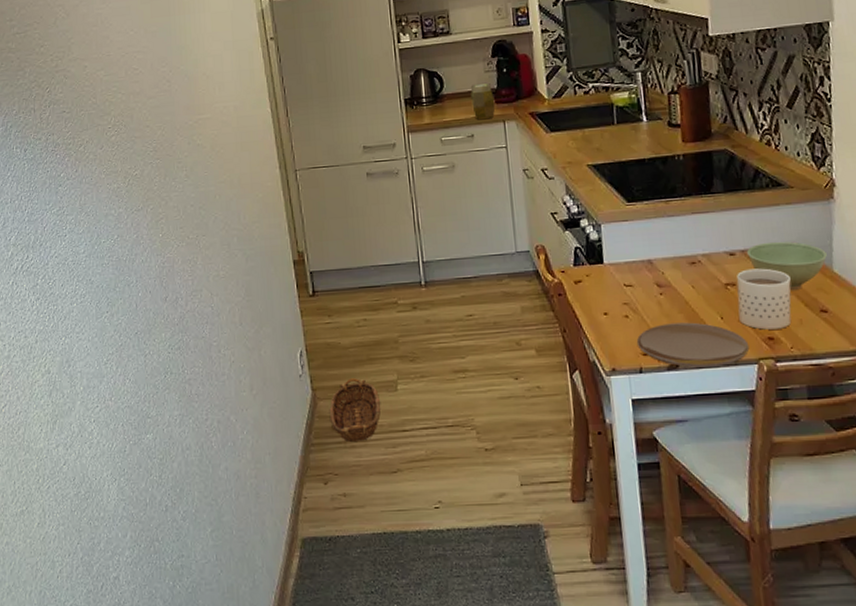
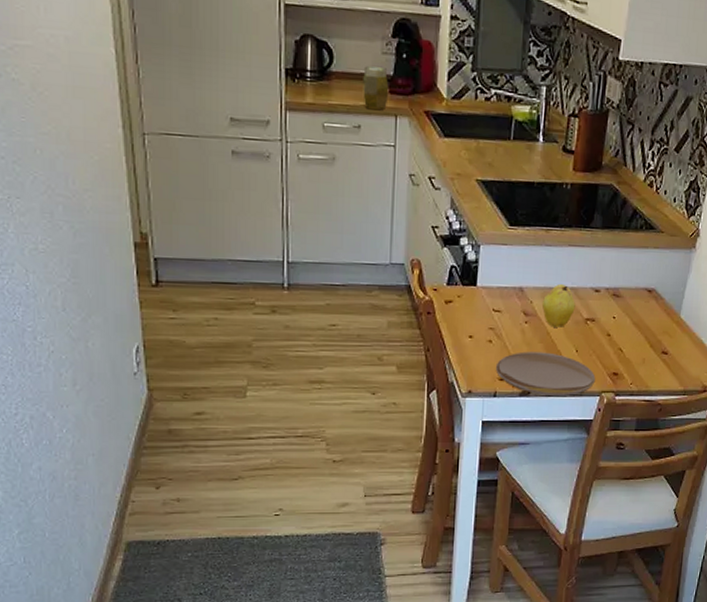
basket: present [329,378,381,443] -> none [167,381,227,448]
fruit: none [674,251,712,296] -> present [541,283,575,327]
mug: present [736,268,792,330] -> none [591,307,643,366]
bowl: present [747,241,827,291] -> none [611,283,678,332]

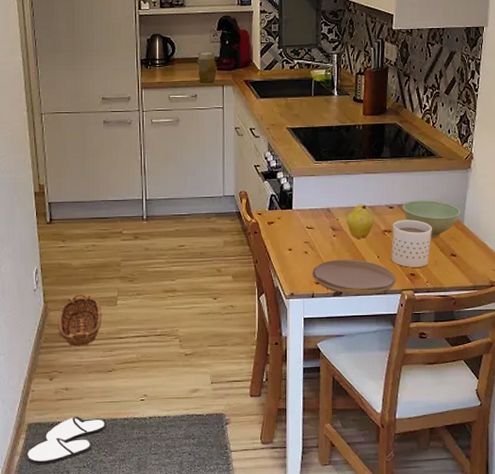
slippers: none [123,534,230,591] -> present [25,416,107,464]
basket: none [167,381,227,448] -> present [58,294,102,347]
mug: none [591,307,643,366] -> present [390,220,432,268]
bowl: none [611,283,678,332] -> present [403,199,460,239]

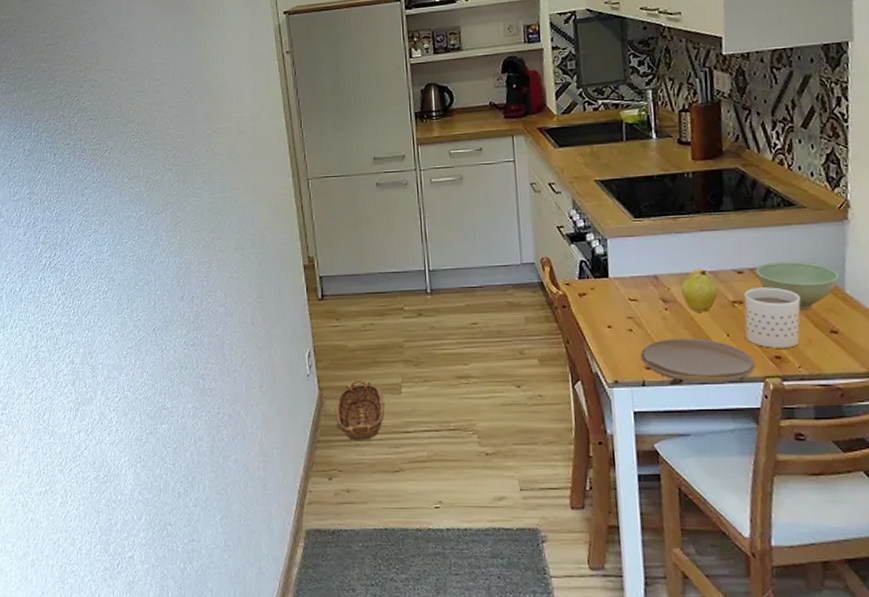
slippers: present [25,416,107,464] -> none [304,524,396,579]
jar: present [196,51,217,83] -> none [479,97,504,134]

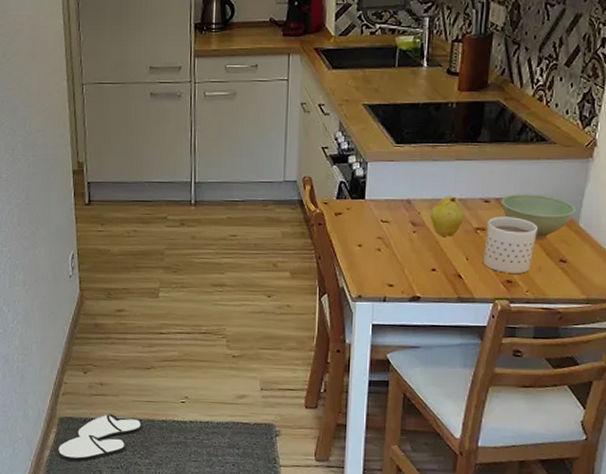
slippers: none [304,524,396,579] -> present [56,414,143,461]
basket: present [335,380,385,442] -> none [94,283,142,340]
plate: present [640,338,756,383] -> none [384,259,488,302]

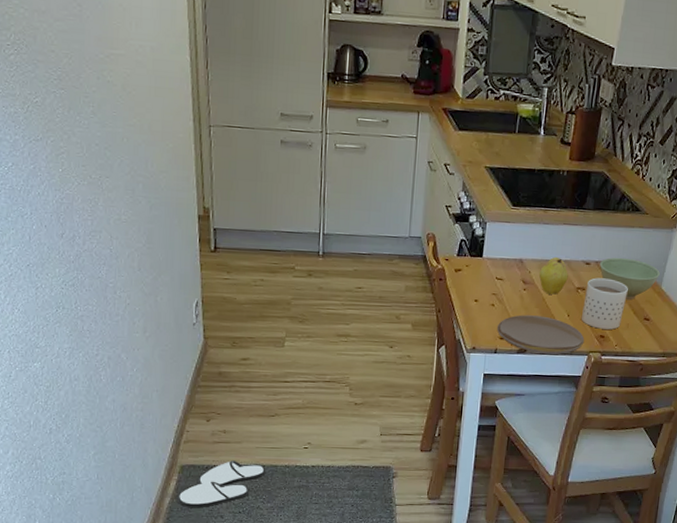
plate: none [384,259,488,302] -> present [497,315,585,355]

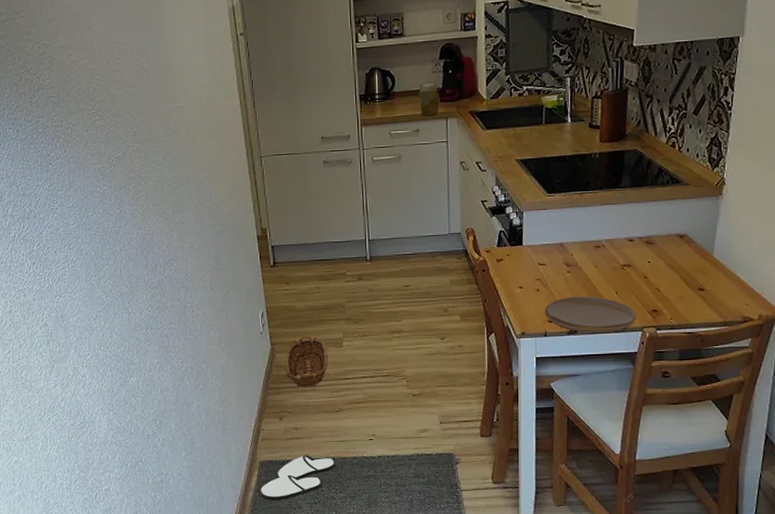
basket: none [218,331,268,388] -> present [285,336,329,388]
jar: none [390,70,414,108] -> present [418,82,440,117]
fruit: present [538,256,568,295] -> none [581,237,612,274]
mug: present [581,278,628,330] -> none [630,253,677,304]
bowl: present [600,257,660,300] -> none [644,230,710,272]

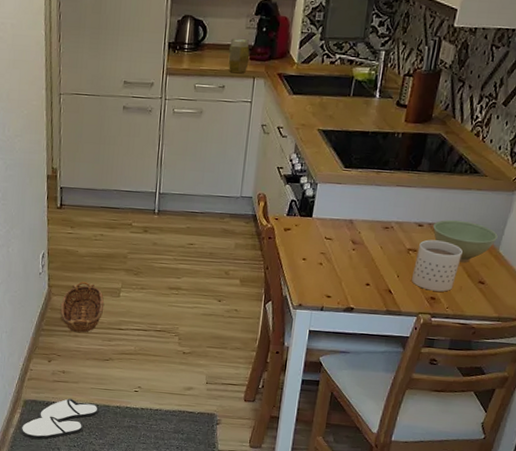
plate: present [544,296,637,333] -> none [324,274,414,315]
mug: none [630,253,677,304] -> present [411,239,463,292]
bowl: none [644,230,710,272] -> present [433,219,498,263]

